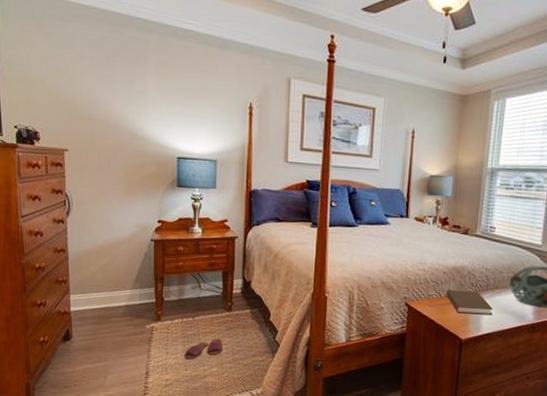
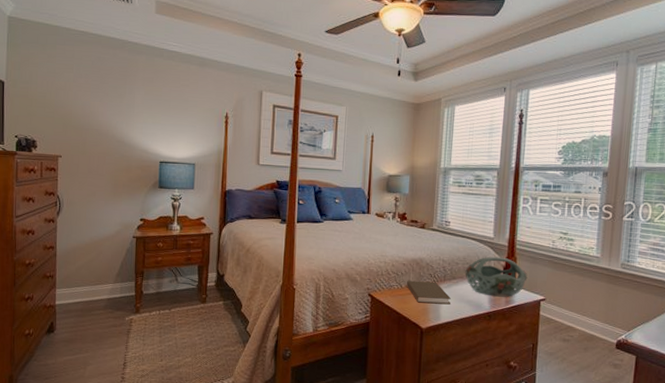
slippers: present [184,338,223,360] -> none [160,329,197,351]

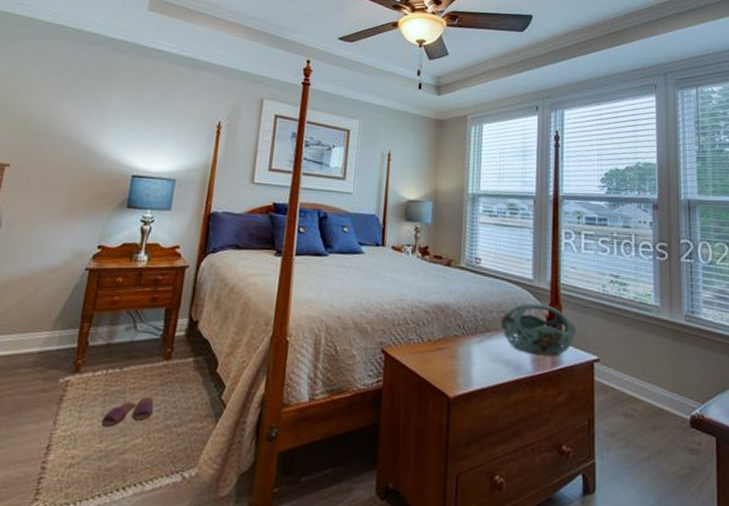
slippers: none [160,329,197,351] -> present [101,397,154,427]
book: present [407,280,451,305] -> none [429,332,484,366]

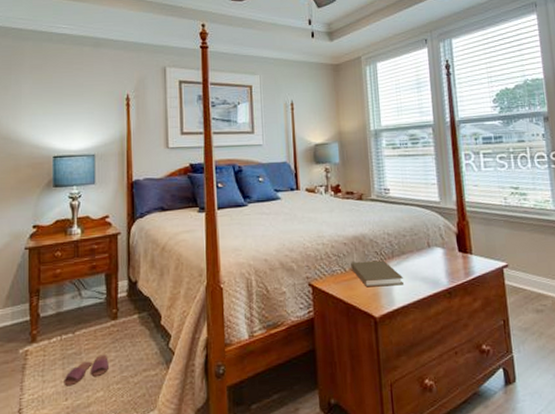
book: none [429,332,484,366] -> present [351,260,403,287]
decorative basket: present [500,303,576,357] -> none [414,222,484,270]

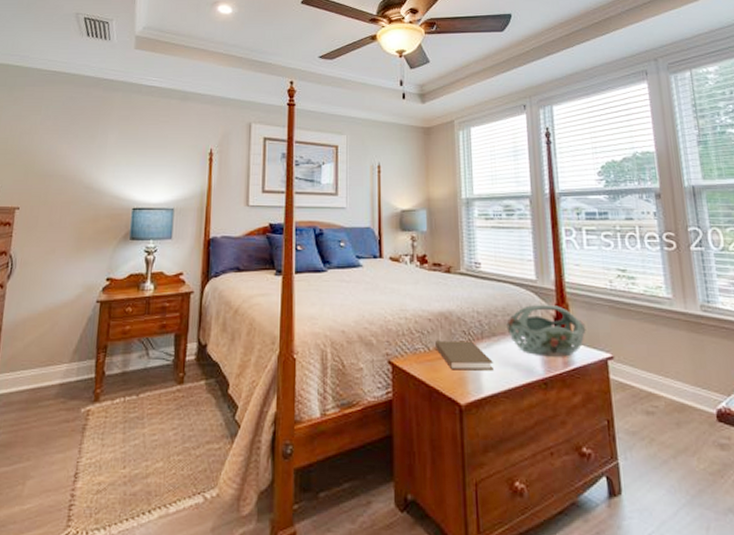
slippers: present [64,354,109,386] -> none [123,421,171,453]
decorative basket: none [414,222,484,270] -> present [506,304,586,357]

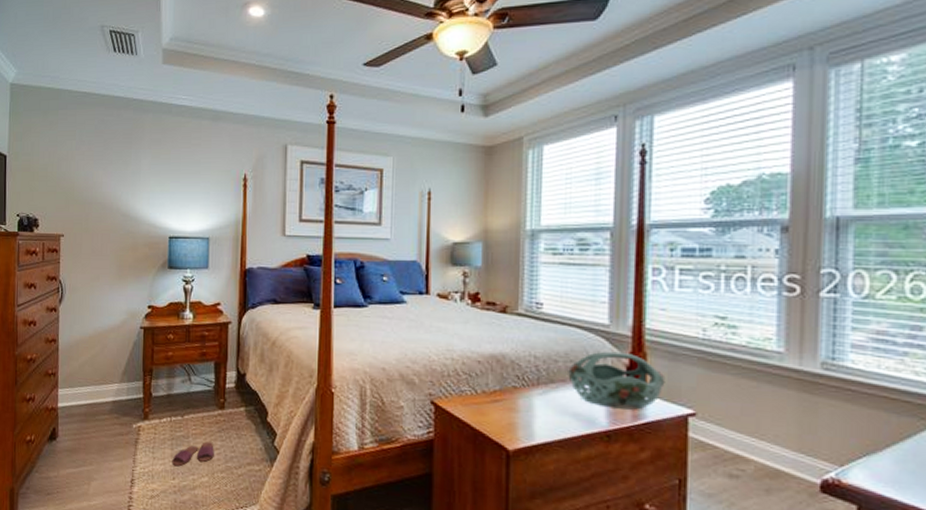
slippers: none [123,421,171,453] -> present [172,441,214,467]
book: present [435,340,493,371] -> none [484,383,548,419]

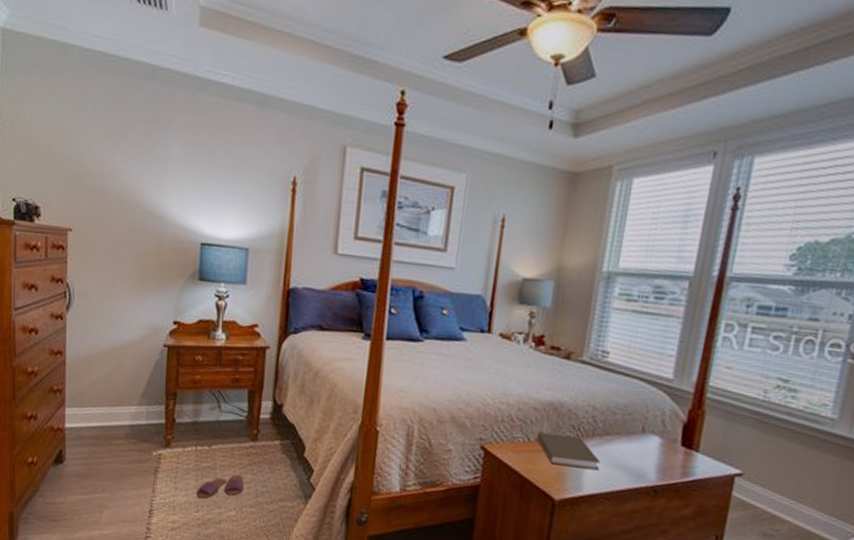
book: none [484,383,548,419] -> present [537,431,600,471]
decorative basket: present [568,351,666,410] -> none [624,406,720,467]

